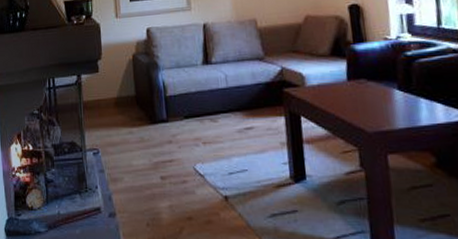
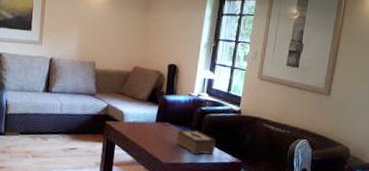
tissue box: none [378,84,438,116] -> present [175,130,216,154]

